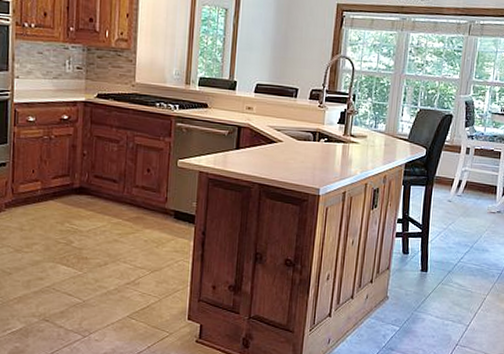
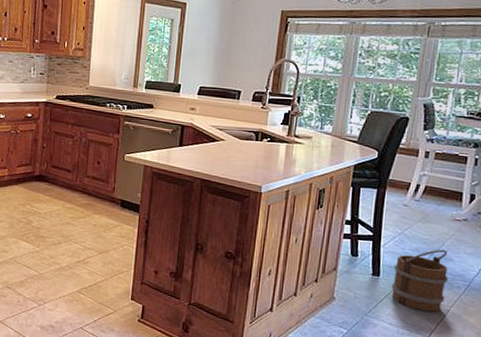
bucket: none [437,241,485,301] -> present [391,249,448,312]

